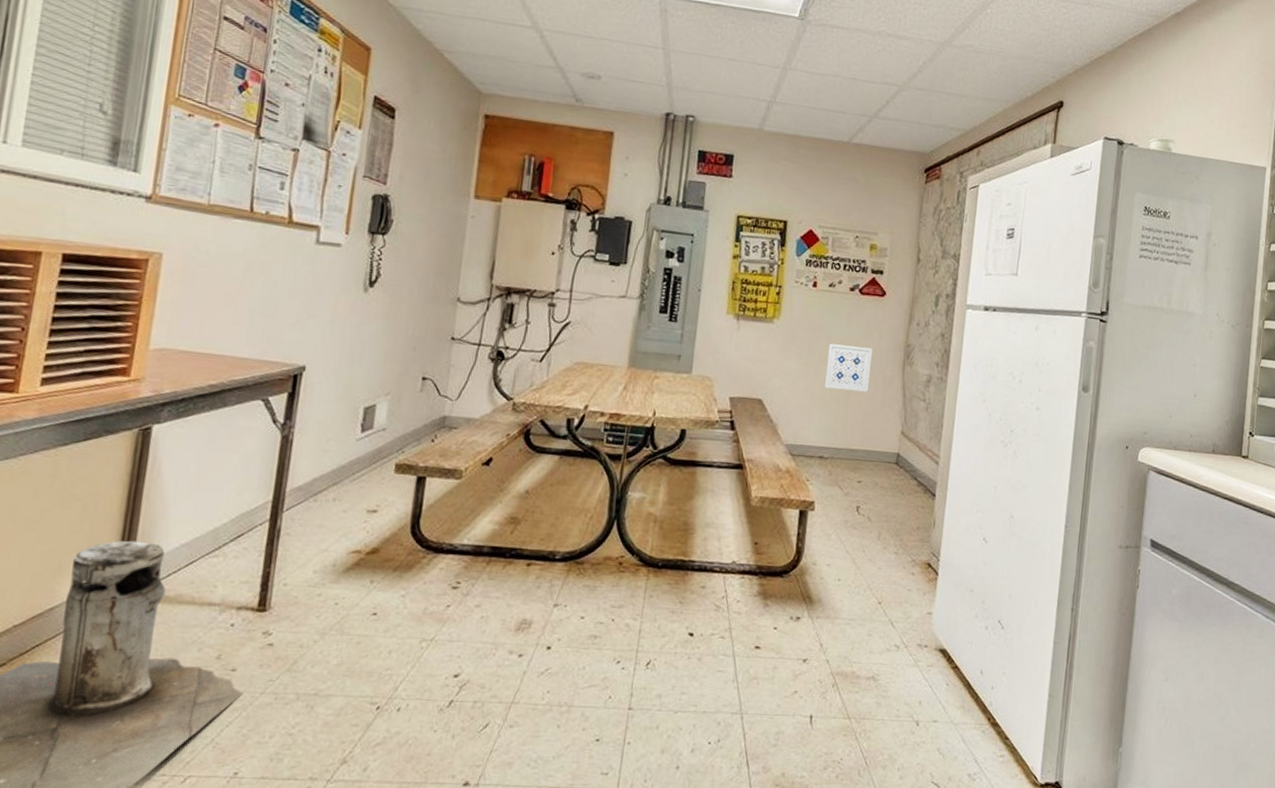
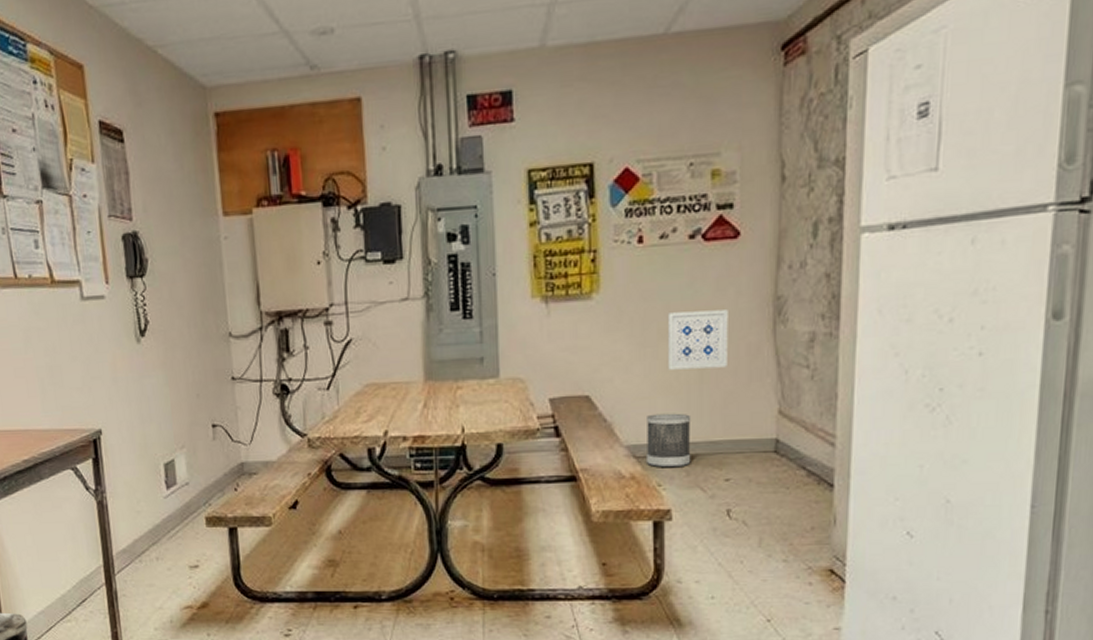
wastebasket: none [799,421,838,467] -> present [645,413,691,468]

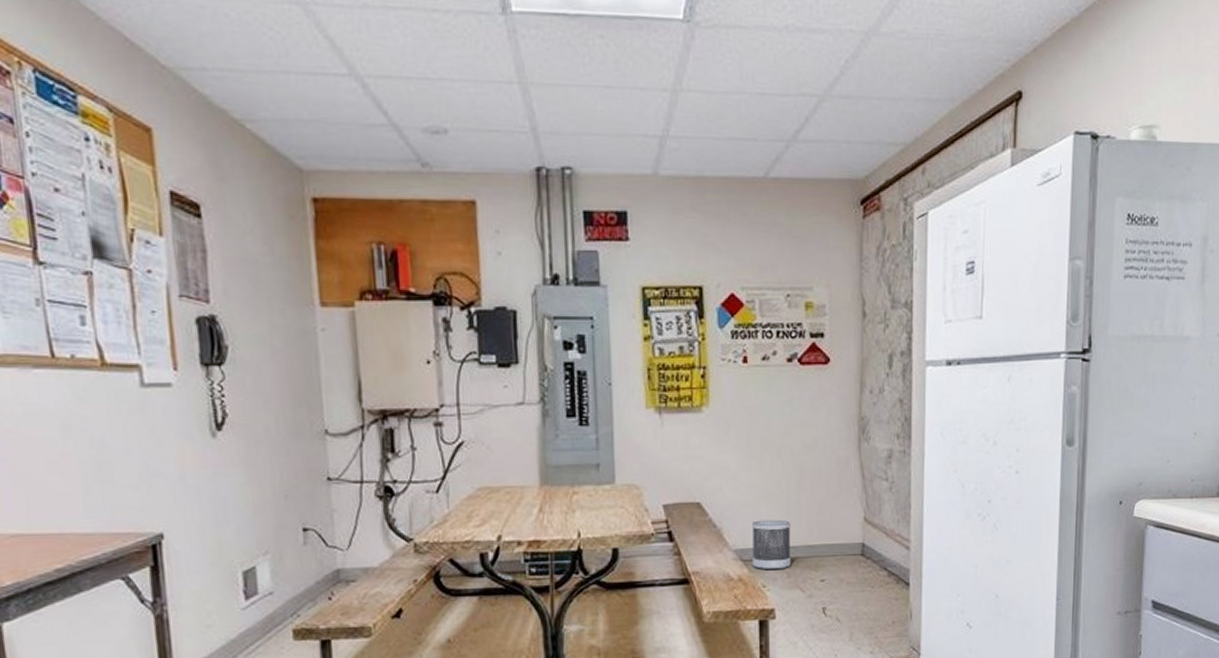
wall art: present [667,310,728,370] -> none [769,427,821,480]

